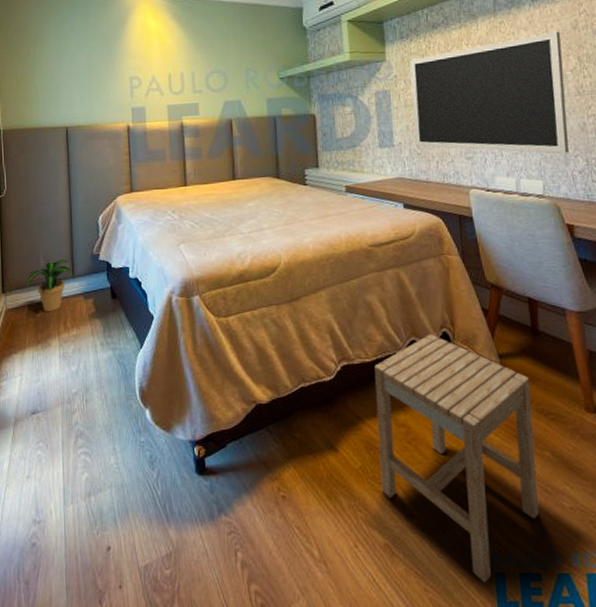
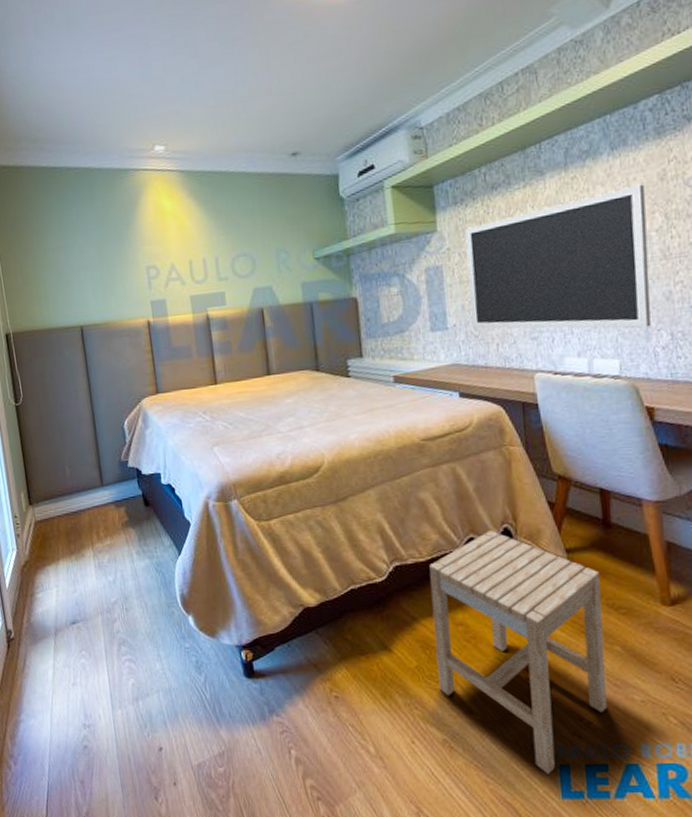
potted plant: present [26,259,75,313] -> none [53,468,103,523]

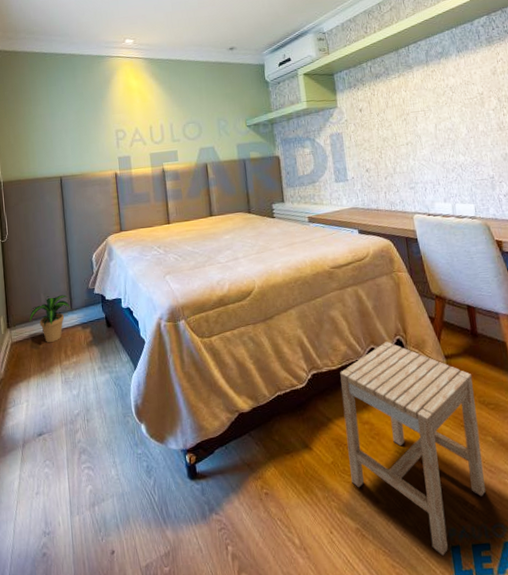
potted plant: none [53,468,103,523] -> present [29,295,72,343]
chalkboard: present [465,184,651,329] -> none [358,76,495,181]

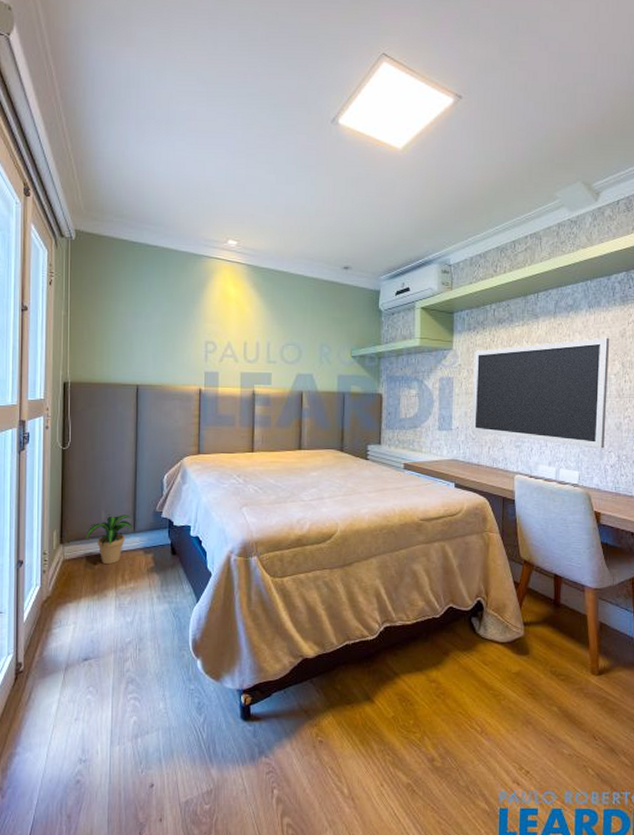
stool: present [340,341,486,556] -> none [410,602,548,817]
chalkboard: none [358,76,495,181] -> present [471,337,610,449]

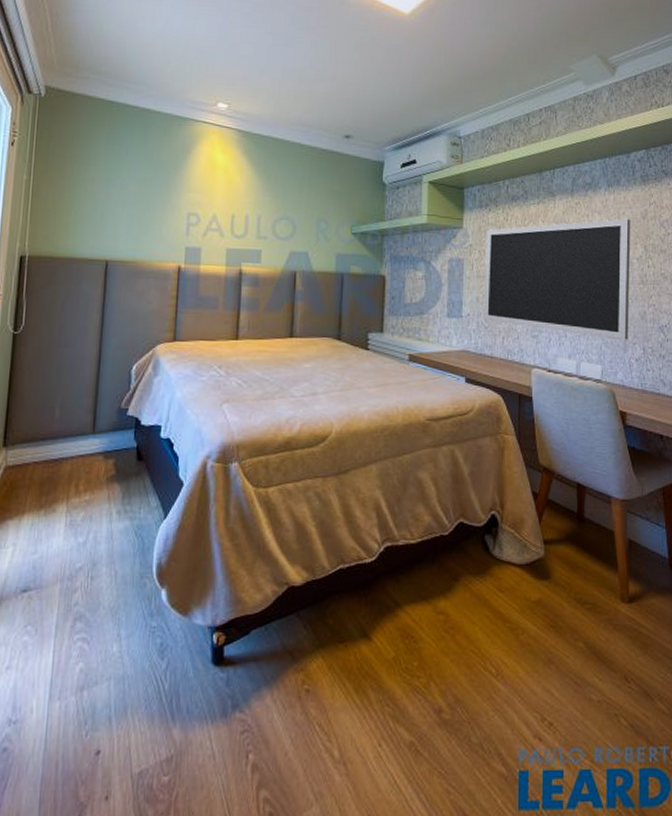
potted plant: present [86,514,136,565] -> none [35,411,97,472]

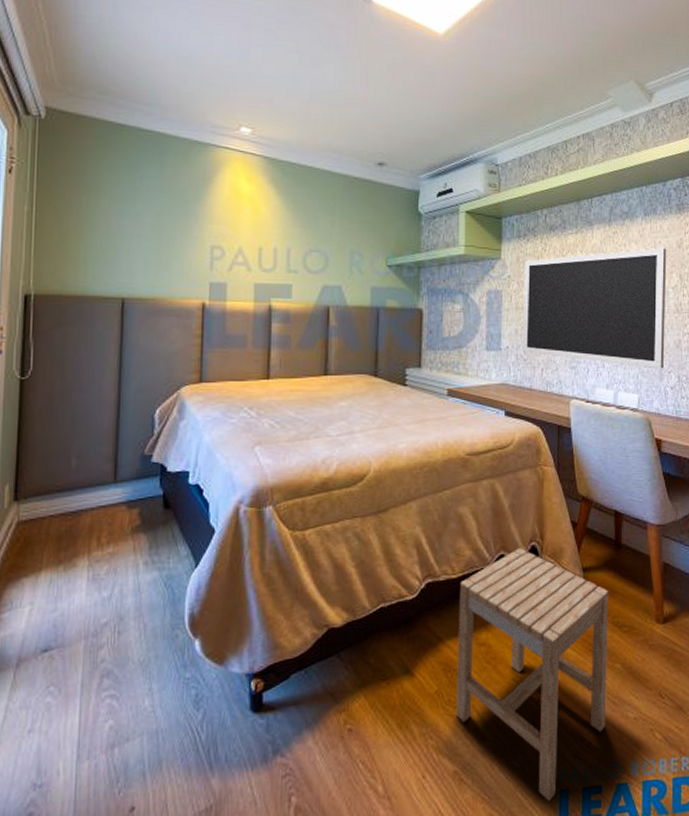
stool: none [413,516,572,782] -> present [456,548,609,801]

